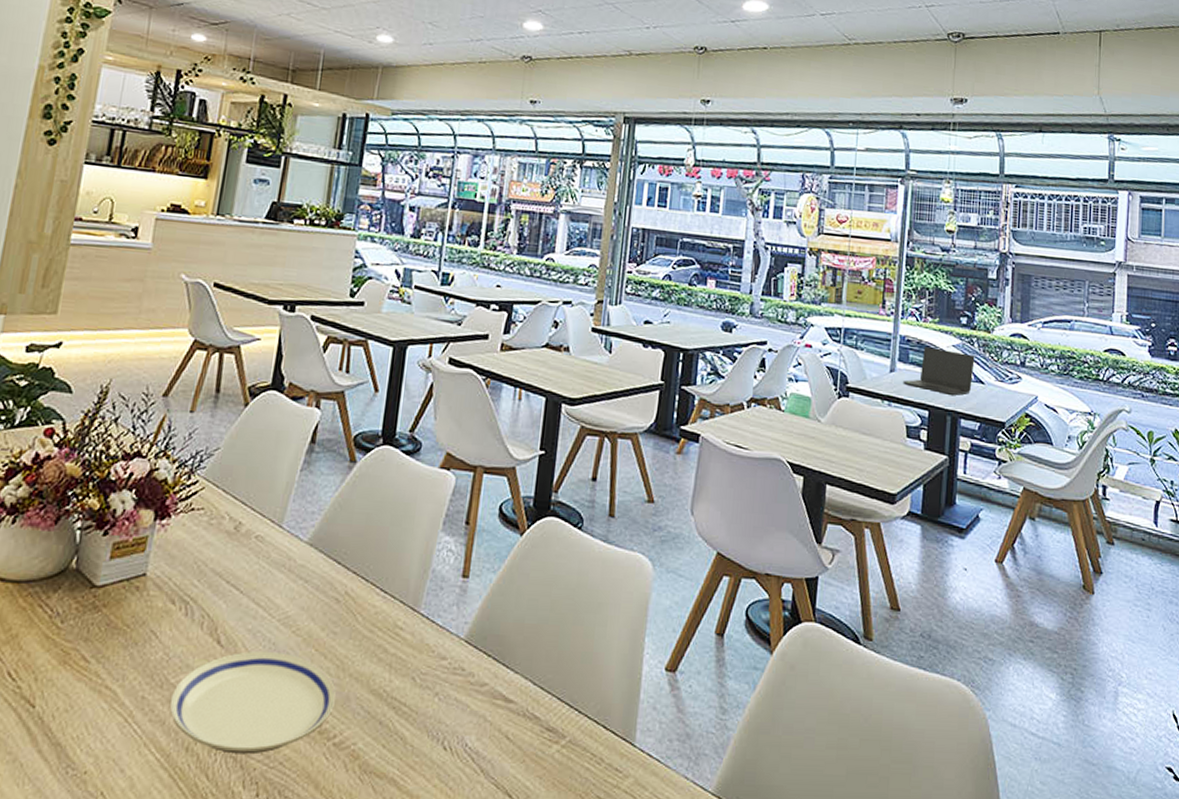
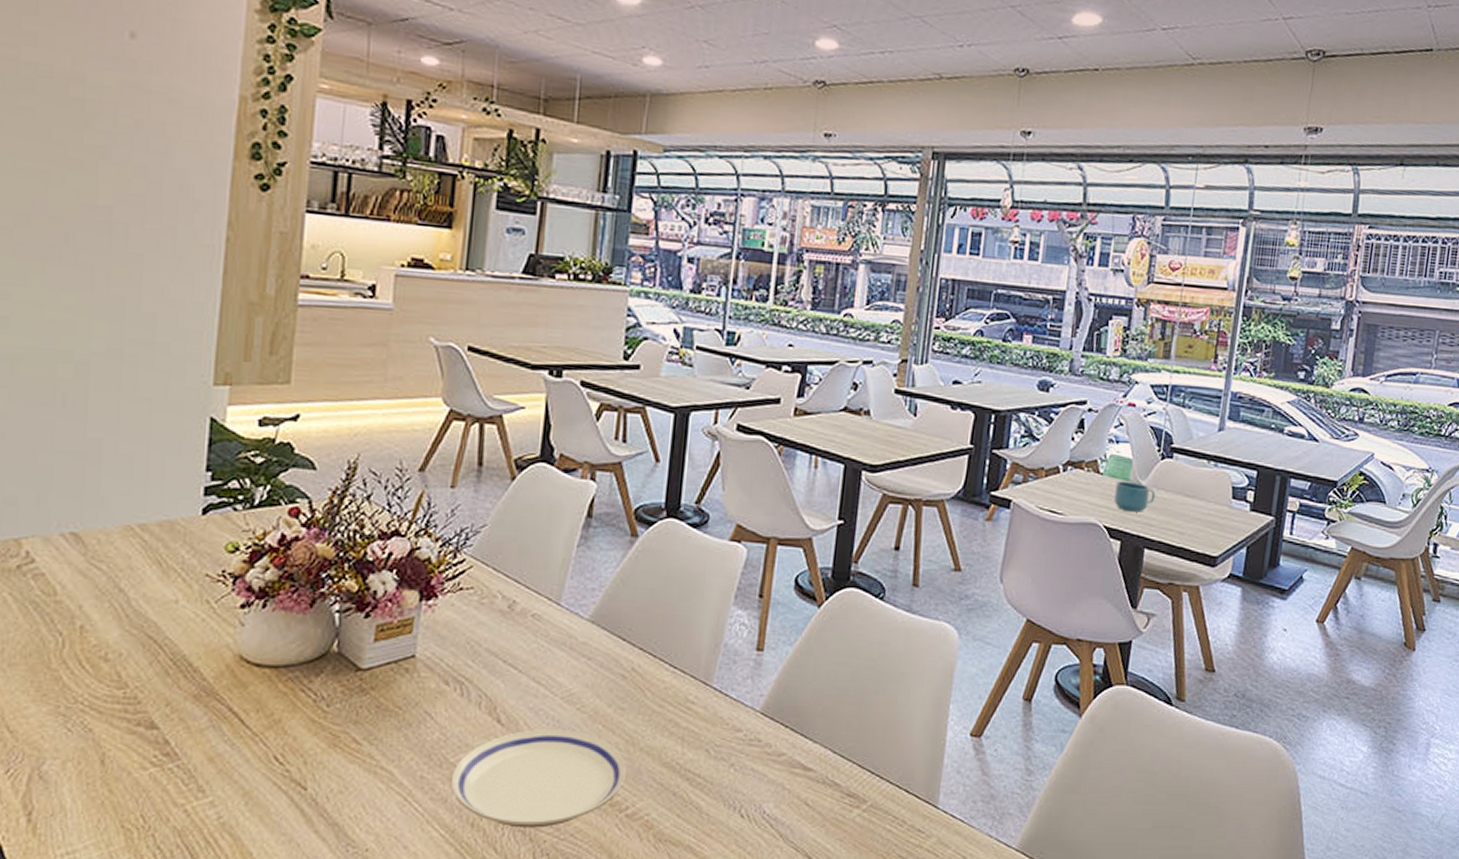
cup: none [796,418,834,449] -> present [1114,481,1156,512]
laptop: present [903,347,975,396] -> none [1232,404,1311,455]

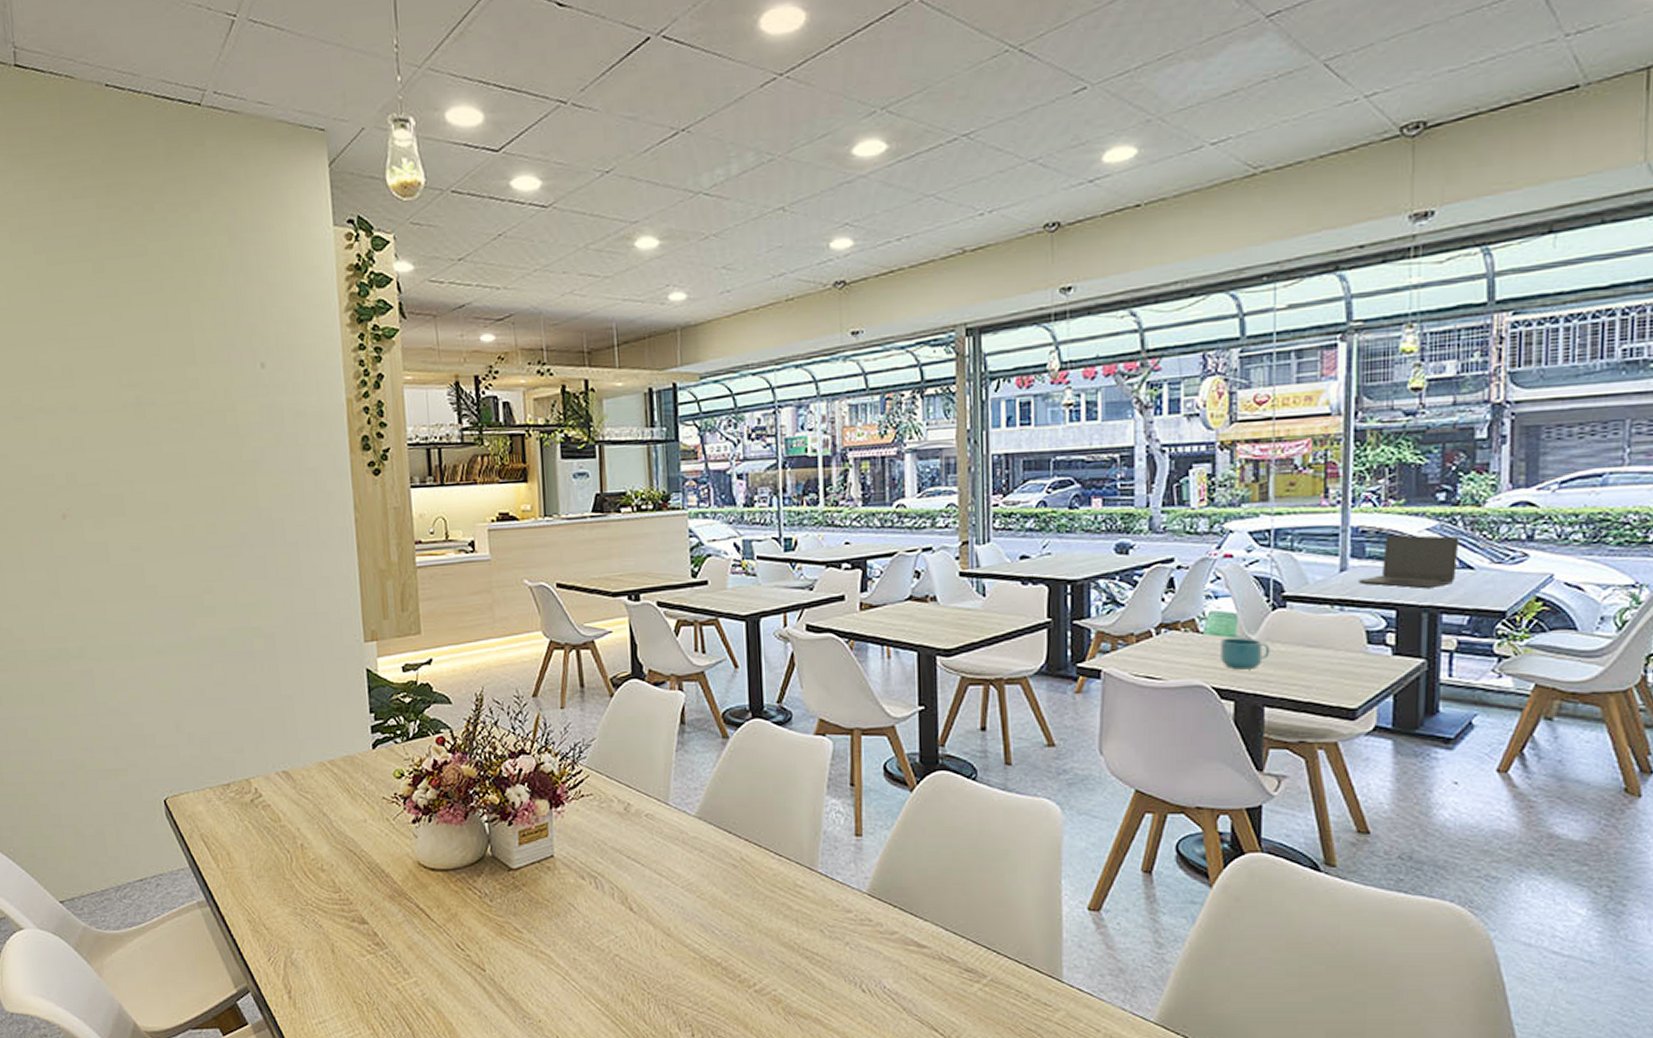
plate: present [452,728,627,828] -> none [599,914,750,1002]
laptop: none [1232,404,1311,455] -> present [1359,535,1460,589]

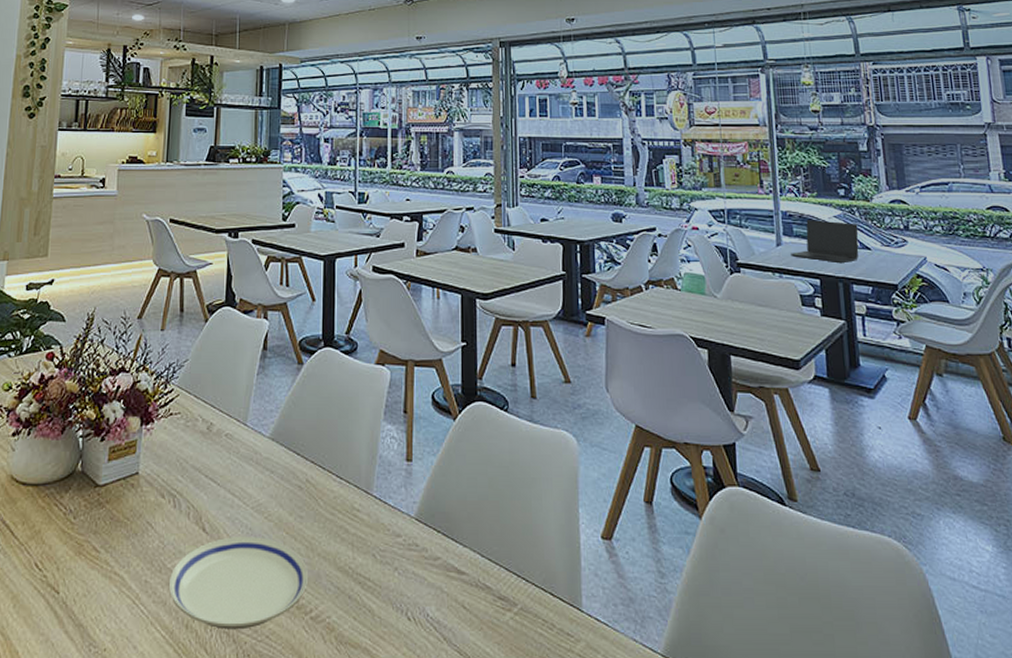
plate: none [599,914,750,1002] -> present [169,535,309,630]
cup: present [1221,637,1270,670] -> none [694,295,732,323]

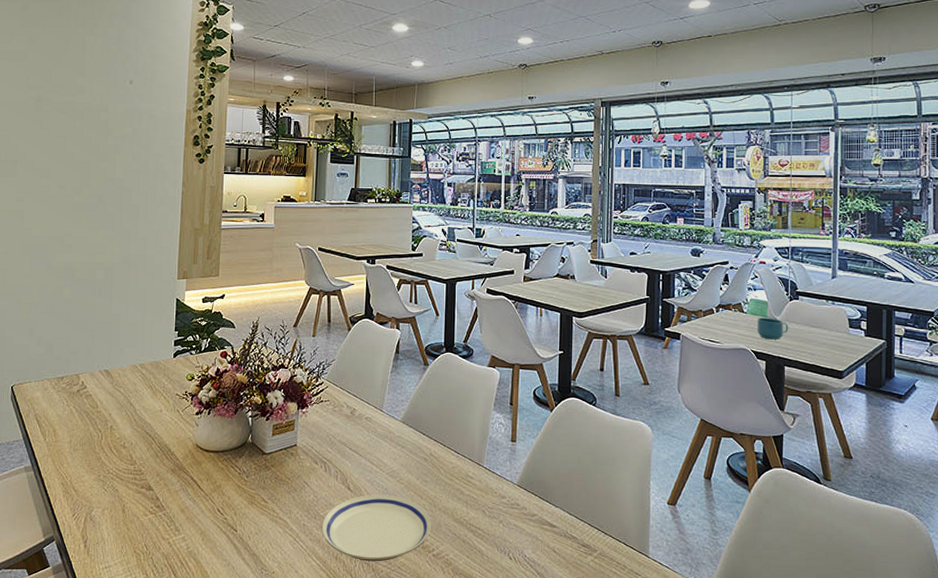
cup: none [694,295,732,323] -> present [757,317,788,340]
laptop: present [791,220,859,264] -> none [844,257,904,294]

